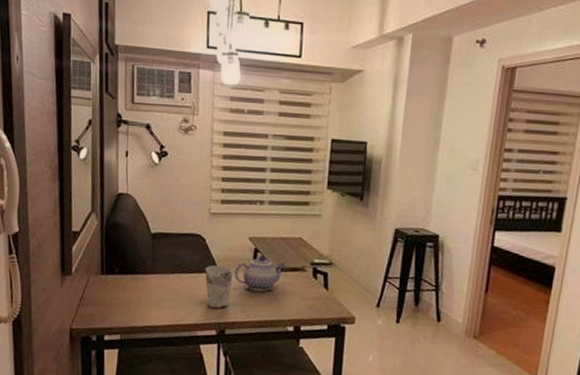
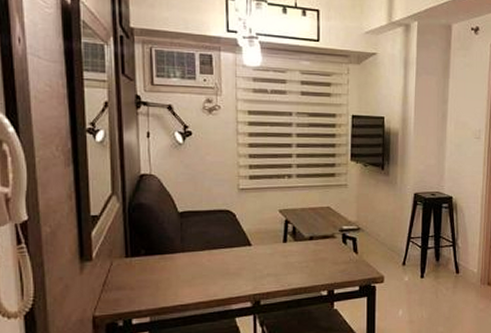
cup: present [205,265,234,309] -> none [236,238,266,281]
teapot: present [234,256,286,292] -> none [267,227,316,260]

